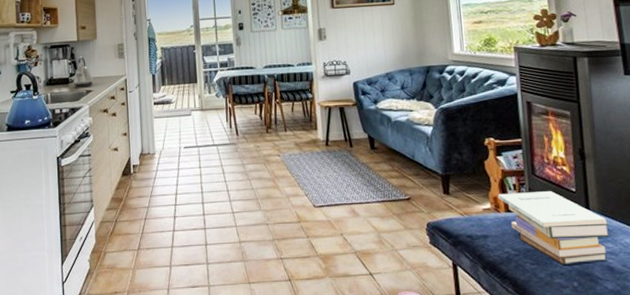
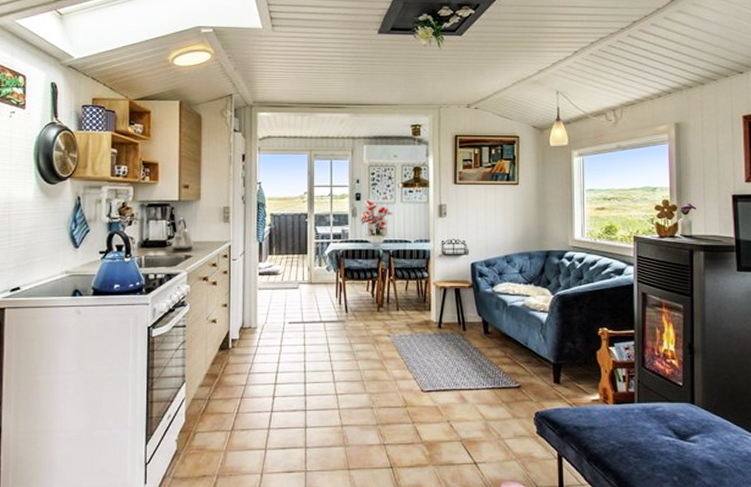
bouquet: none [243,27,275,72] -> present [359,198,393,247]
books: present [497,191,611,267] -> none [607,384,712,461]

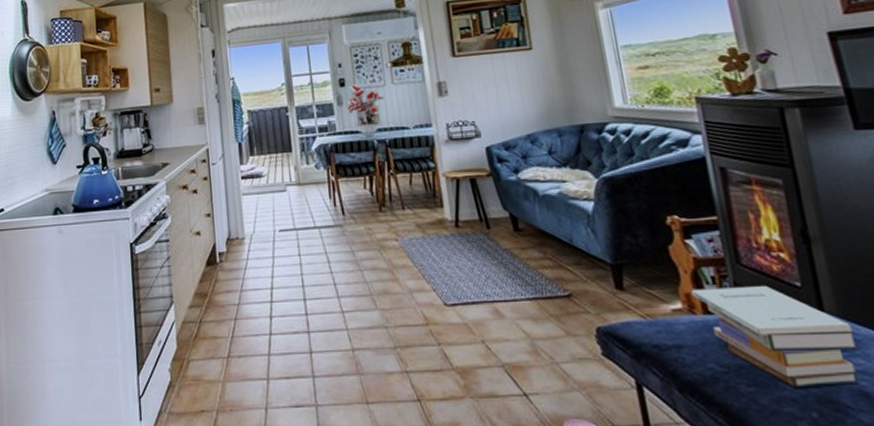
kettle: present [171,218,194,252] -> none [147,123,170,161]
books: none [607,384,712,461] -> present [690,286,860,390]

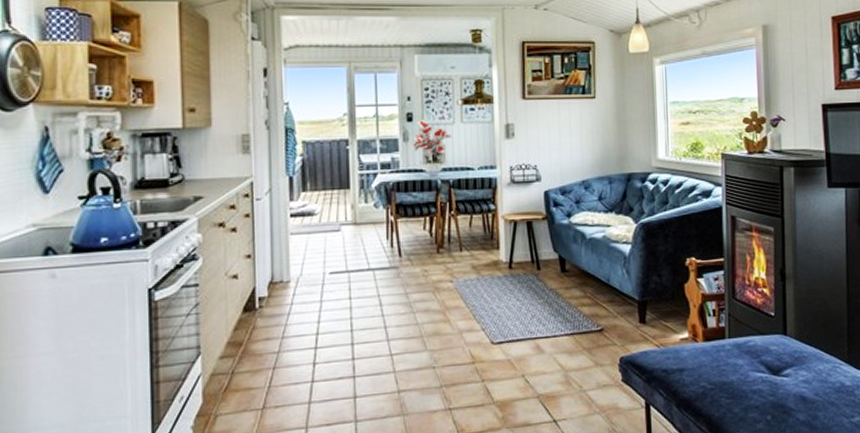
books: present [690,286,860,390] -> none [696,316,805,399]

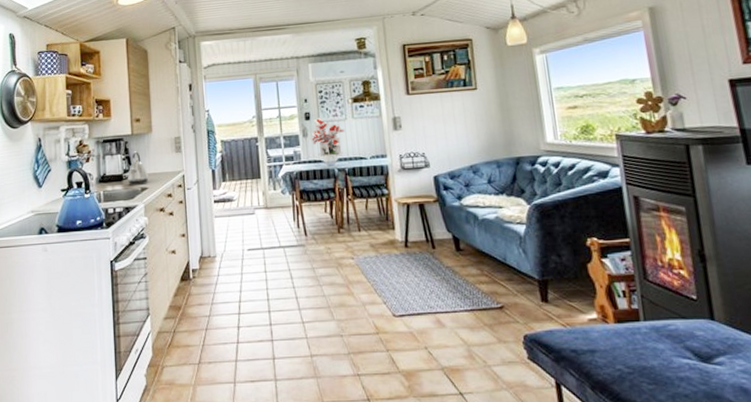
kettle: none [174,150,205,193] -> present [127,151,149,185]

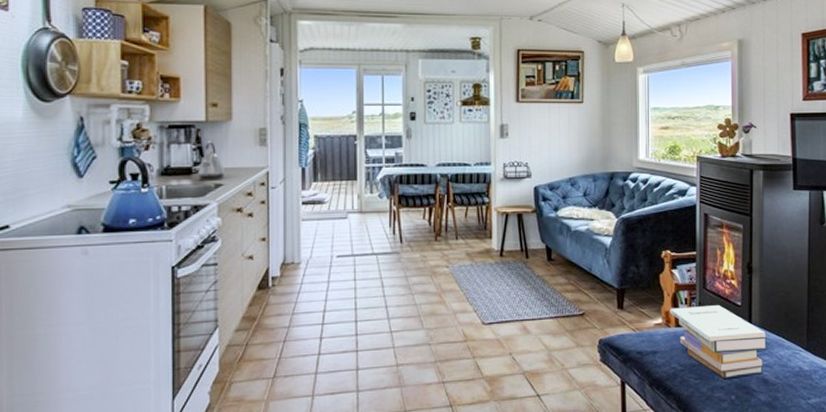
bouquet: present [310,117,345,166] -> none [414,118,451,171]
books: none [604,299,742,388] -> present [669,305,768,381]

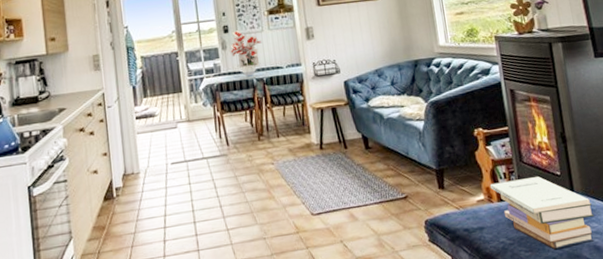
kettle: present [197,141,225,180] -> none [43,71,67,107]
bouquet: none [414,118,451,171] -> present [229,29,262,77]

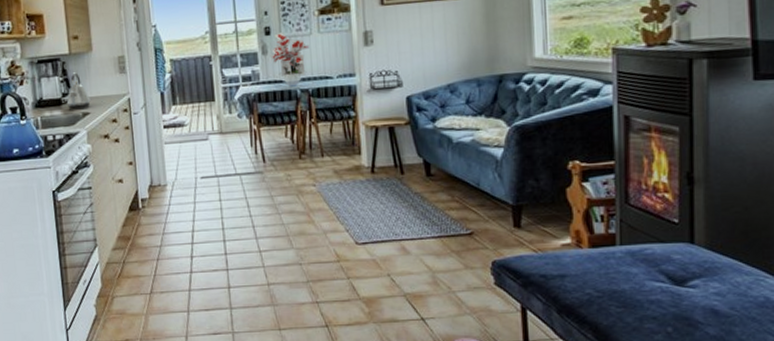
kettle: none [43,71,67,107] -> present [66,72,91,110]
books: present [489,176,595,251] -> none [580,223,718,310]

